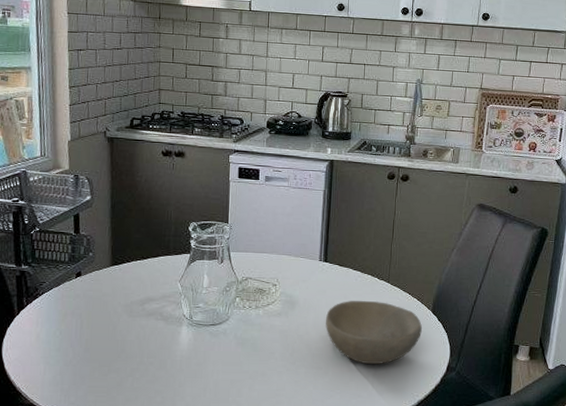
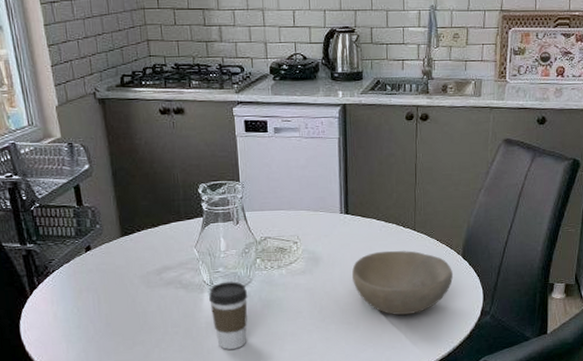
coffee cup: none [187,317,224,384] -> present [209,281,248,350]

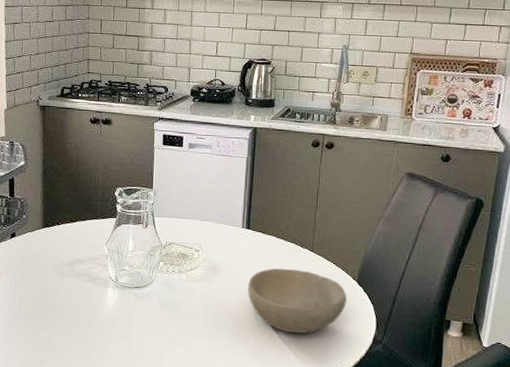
coffee cup: present [209,281,248,350] -> none [113,280,148,345]

